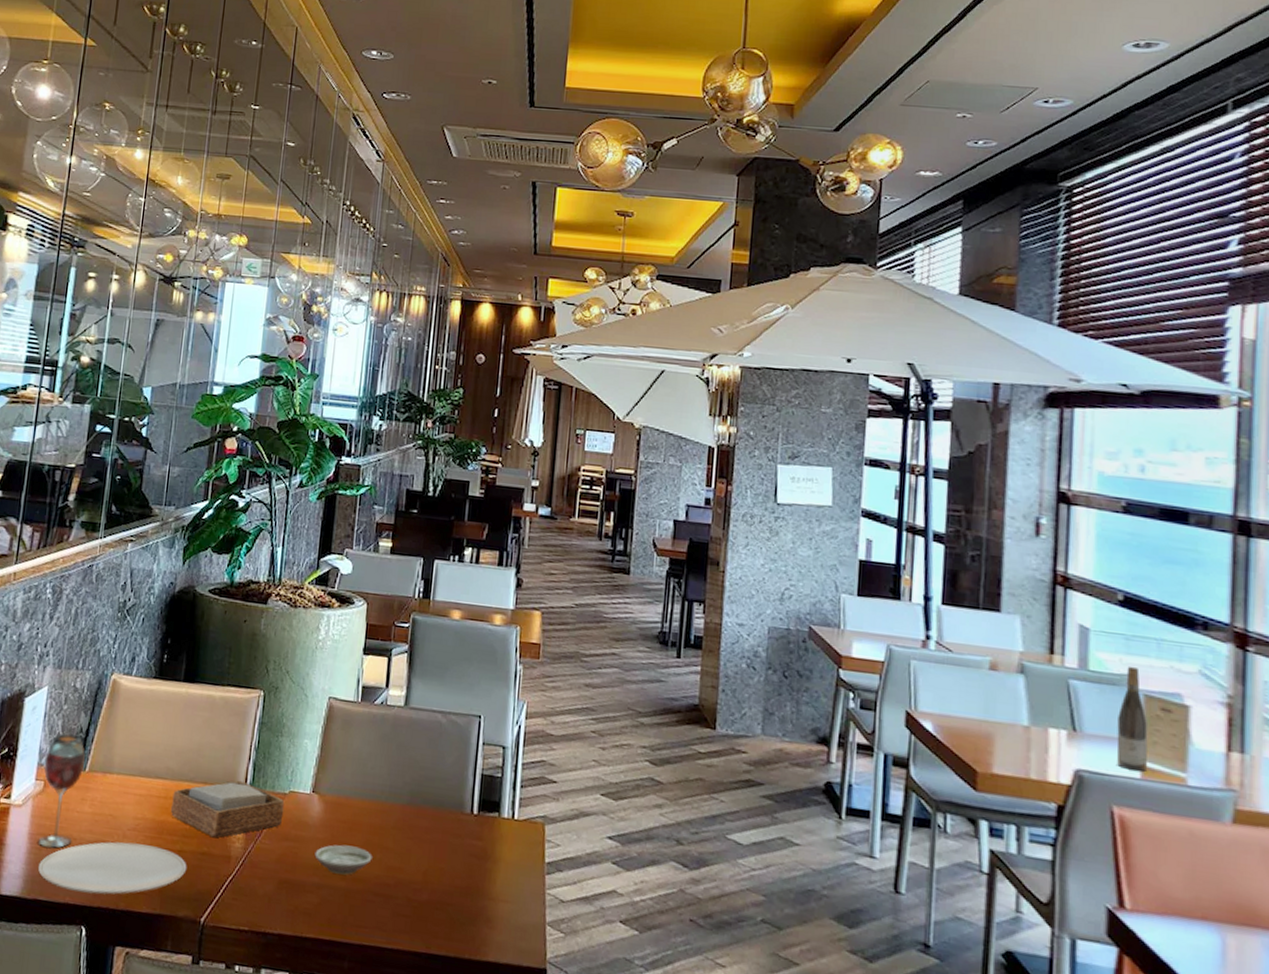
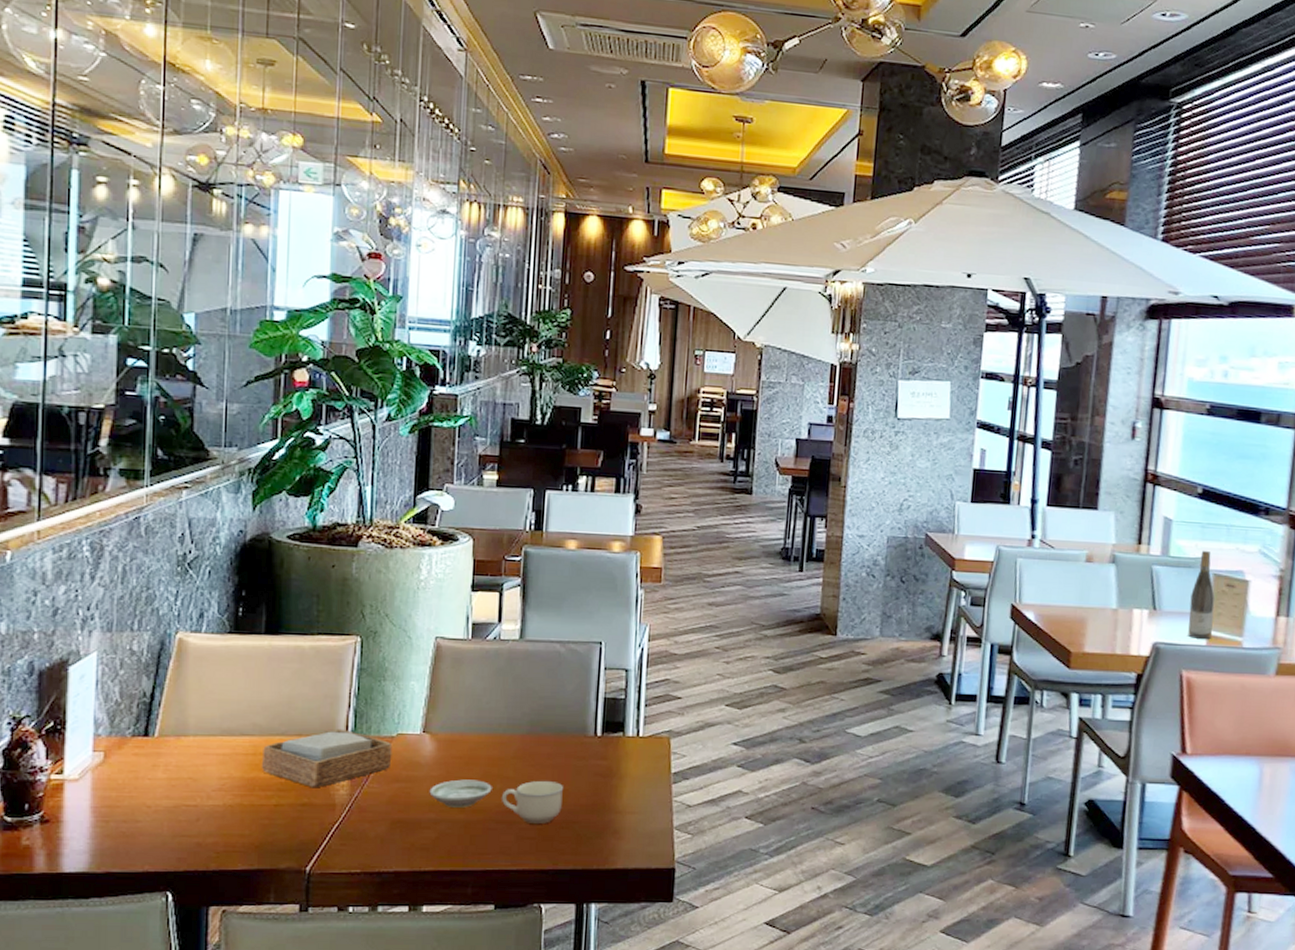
wineglass: present [38,733,85,848] -> none [102,699,152,819]
plate: present [38,841,187,895] -> none [108,803,286,859]
cup: none [380,855,439,902] -> present [501,780,563,825]

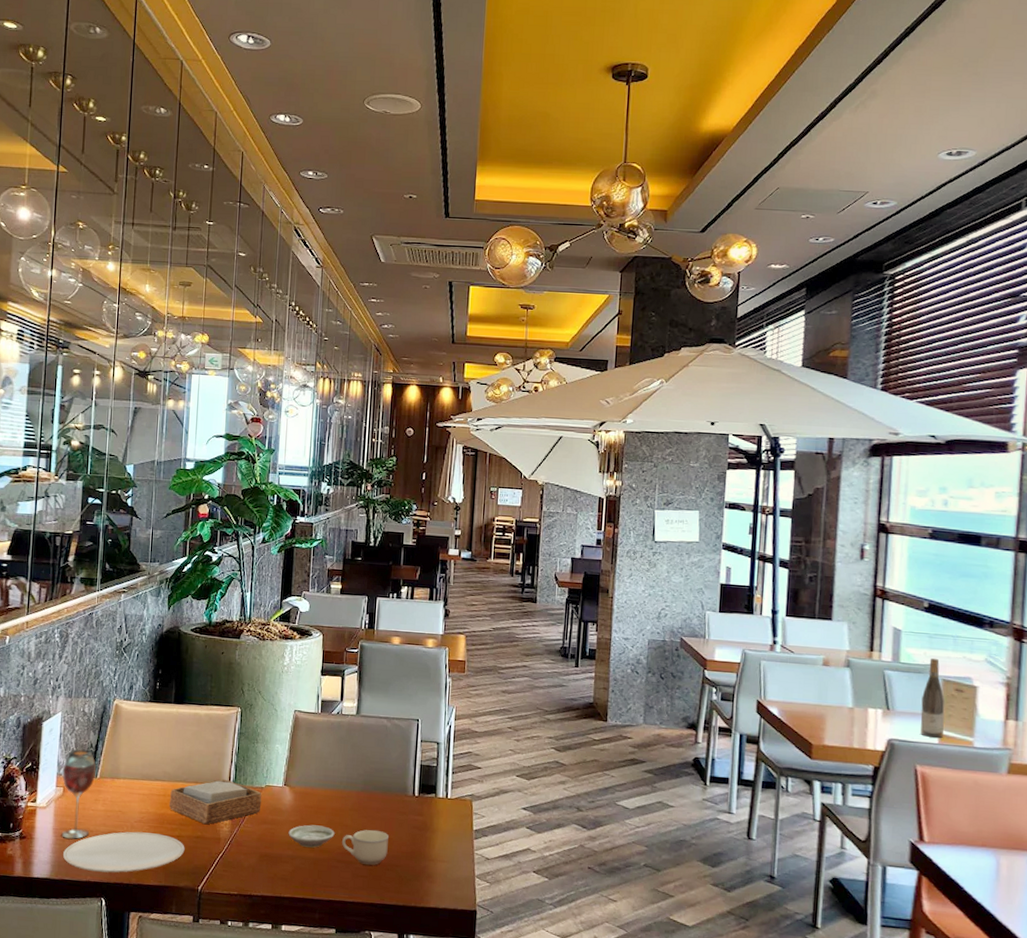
wineglass: none [102,699,152,819] -> present [61,749,96,839]
plate: none [108,803,286,859] -> present [63,831,185,873]

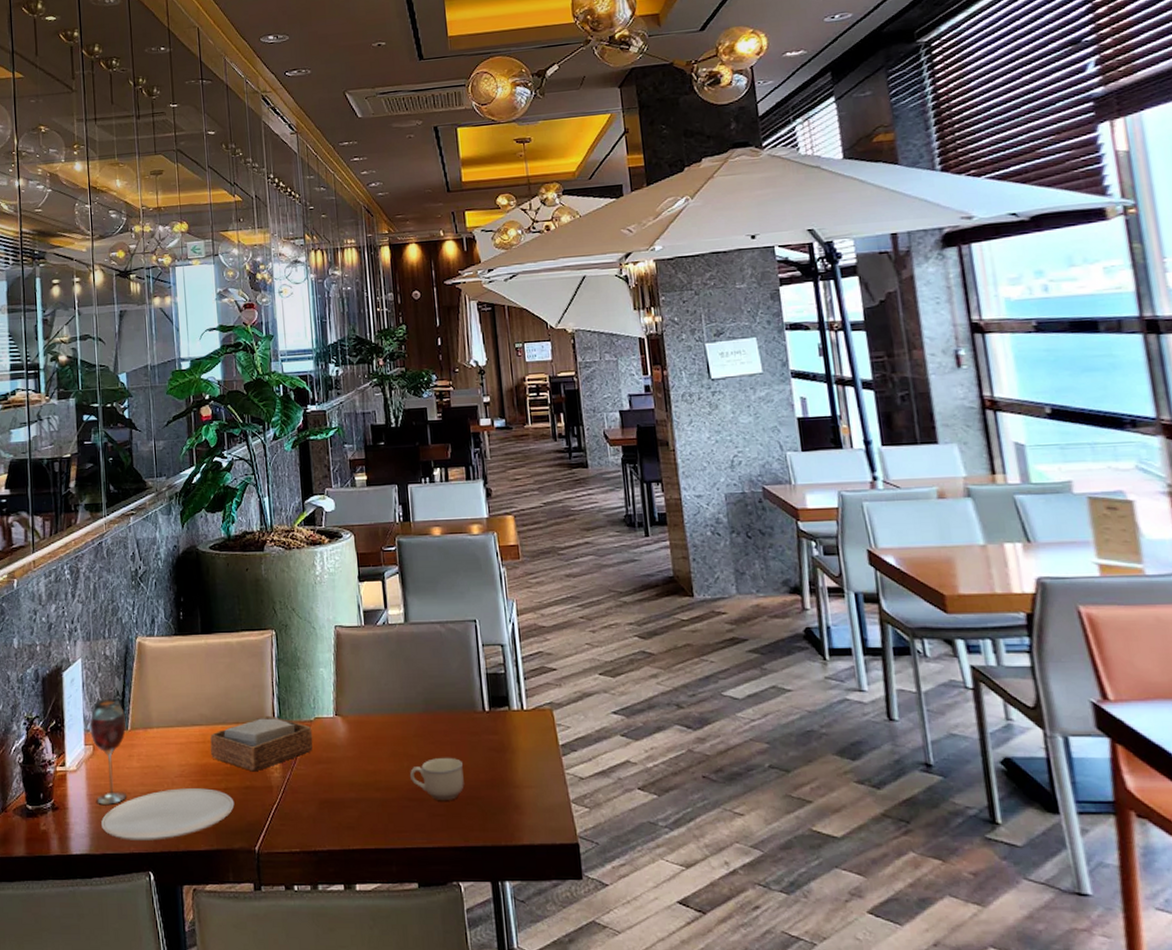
saucer: present [288,825,335,848] -> none [347,759,401,786]
wine bottle: present [920,657,945,738] -> none [1066,472,1105,569]

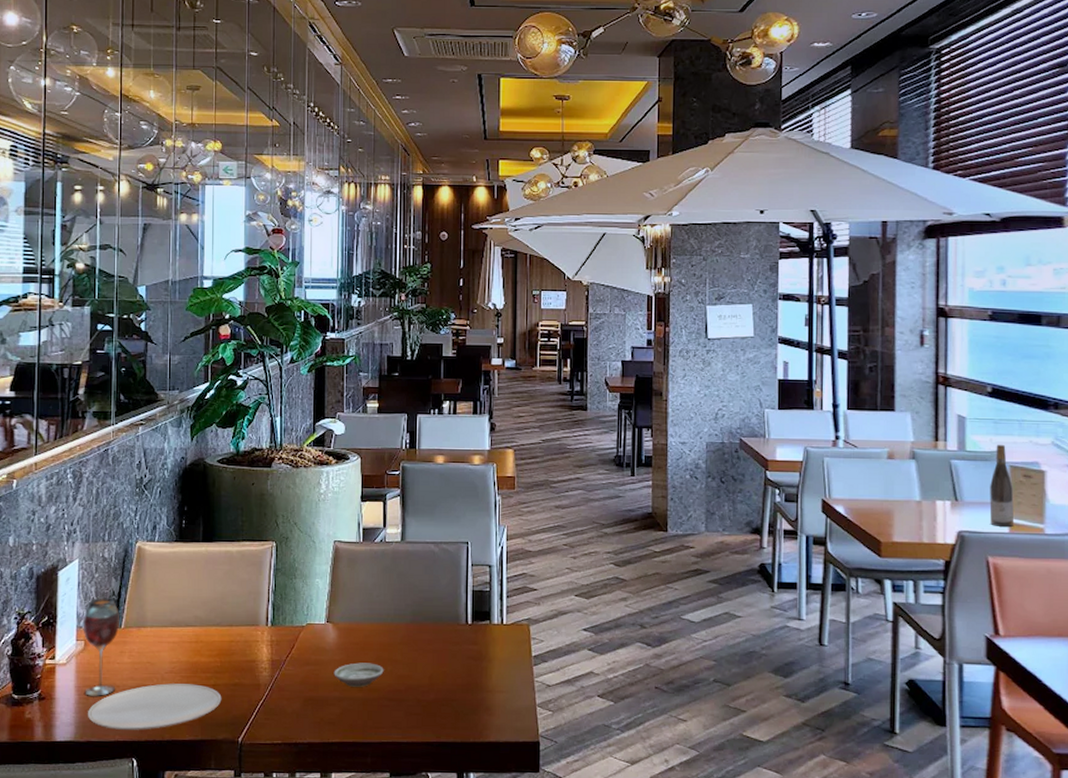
napkin holder: present [210,715,313,772] -> none [202,620,303,671]
saucer: none [347,759,401,786] -> present [334,662,384,687]
cup: present [409,757,464,801] -> none [391,663,442,702]
wine bottle: none [1066,472,1105,569] -> present [989,444,1015,527]

